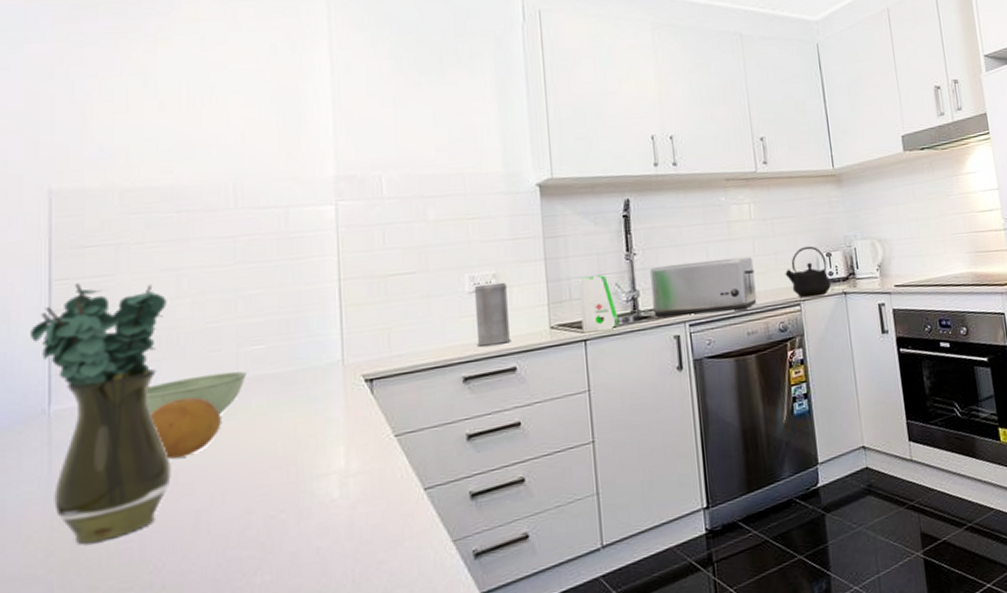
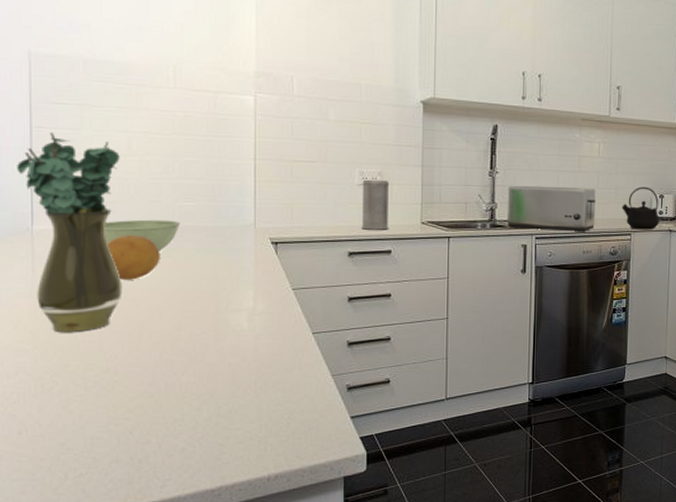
soap dispenser: present [578,275,619,334] -> none [447,186,478,232]

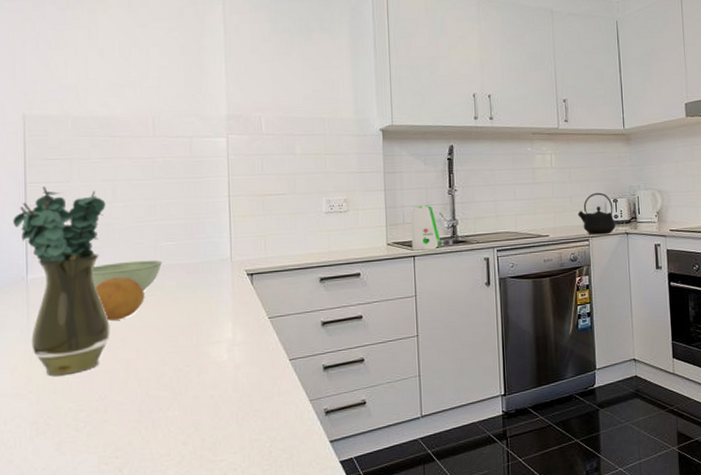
canister: present [361,179,390,231] -> none [329,206,357,256]
soap dispenser: none [447,186,478,232] -> present [410,206,441,251]
toaster: present [506,185,596,232] -> none [467,198,553,243]

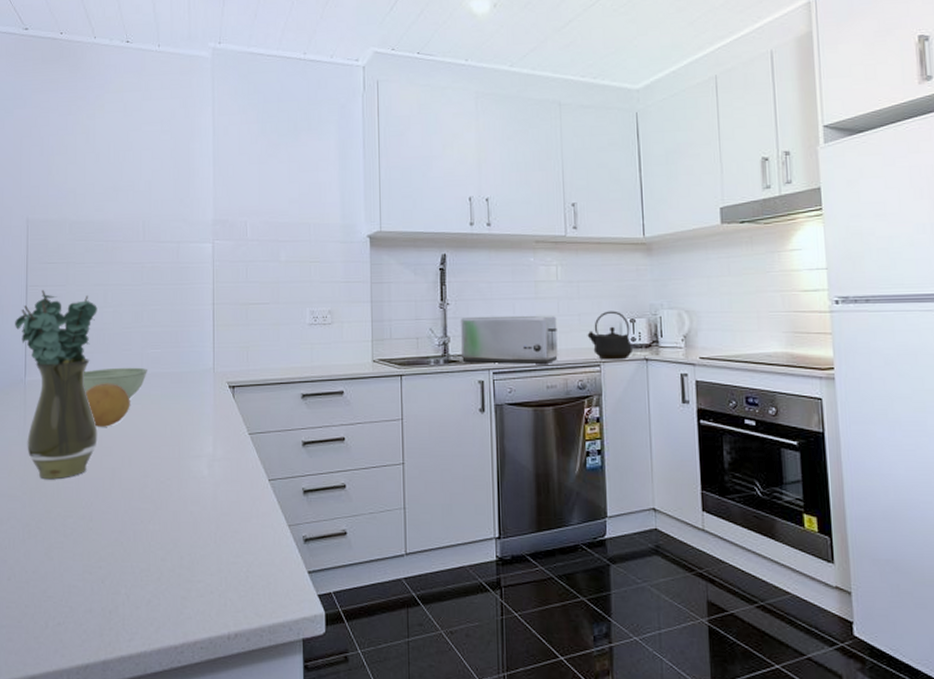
soap dispenser: present [410,206,441,251] -> none [398,320,431,369]
toaster: none [467,198,553,243] -> present [460,315,558,365]

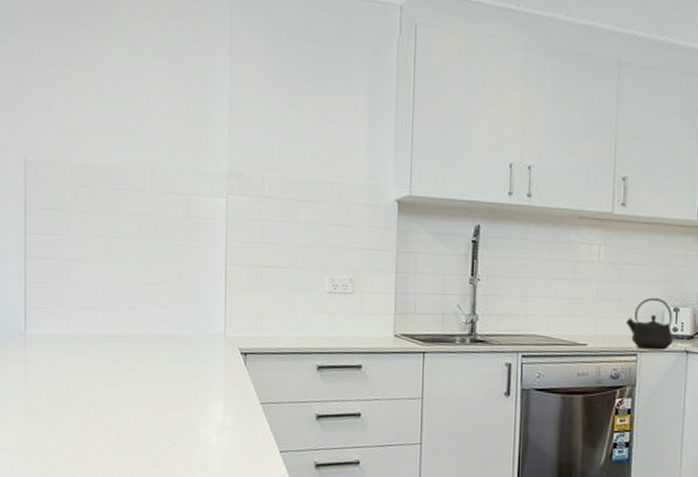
vase: present [15,290,98,479] -> none [13,239,102,437]
bowl: present [83,367,147,398] -> none [86,326,154,359]
fruit: present [85,383,130,427] -> none [89,341,136,387]
toaster: present [460,315,558,365] -> none [489,294,595,351]

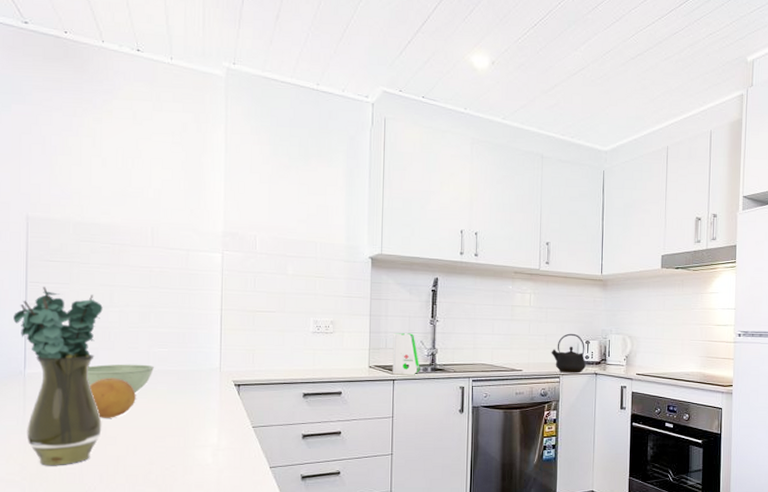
vase: none [13,239,102,437] -> present [13,287,103,465]
bowl: none [86,326,154,359] -> present [87,364,154,393]
fruit: none [89,341,136,387] -> present [89,378,136,418]
soap dispenser: none [422,294,457,347] -> present [392,333,420,375]

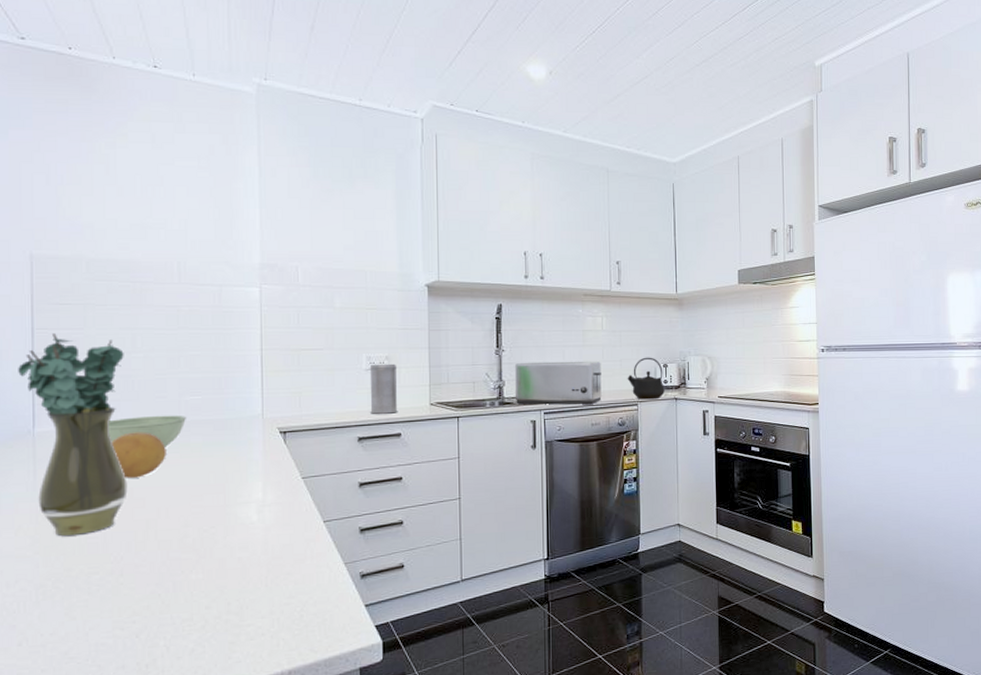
canister: none [315,327,341,374] -> present [369,363,398,415]
soap dispenser: present [392,333,420,375] -> none [455,365,487,412]
toaster: none [446,332,527,375] -> present [514,361,602,405]

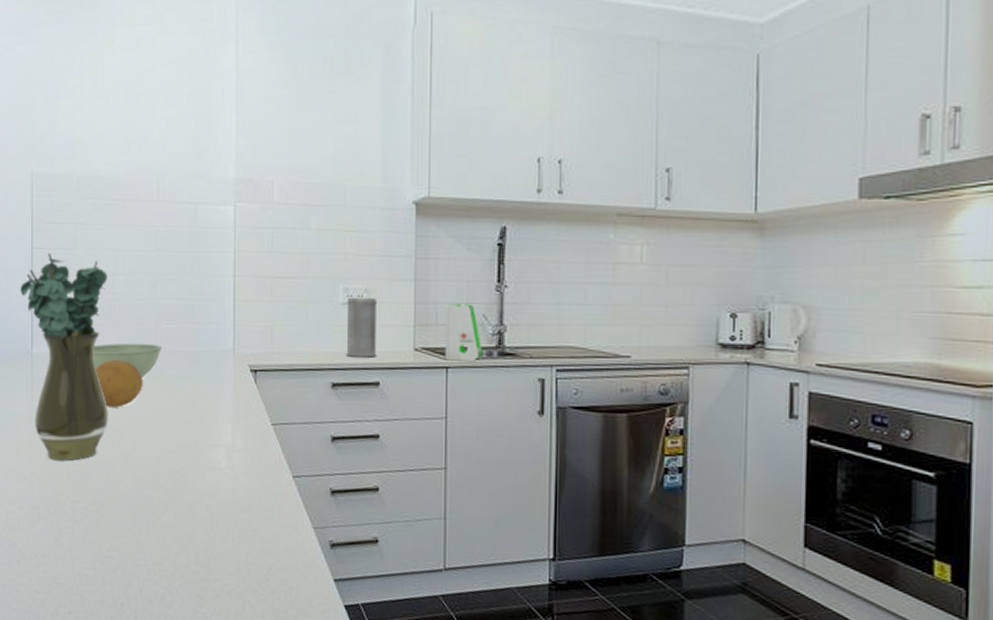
soap dispenser: none [455,365,487,412] -> present [445,304,483,362]
toaster: present [514,361,602,405] -> none [518,302,638,364]
kettle: present [627,357,665,400] -> none [675,302,731,362]

